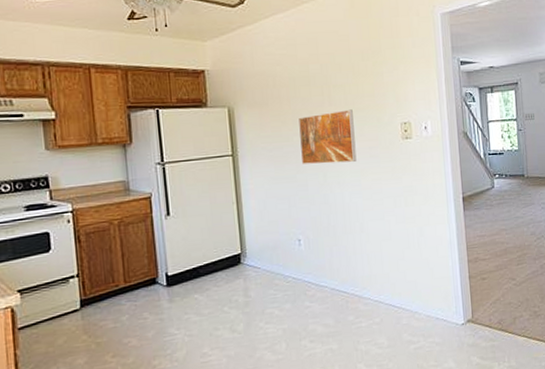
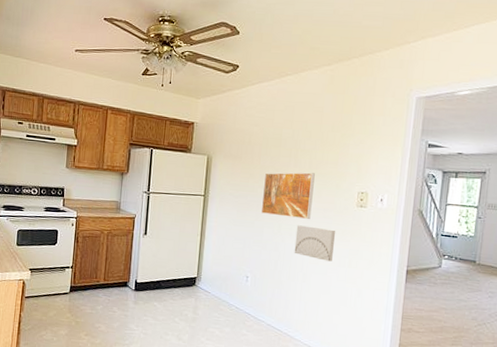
wall art: none [343,168,388,205] -> present [294,225,336,262]

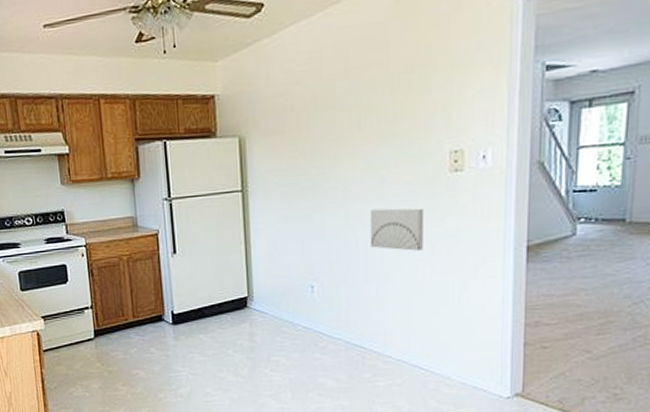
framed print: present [262,172,315,220] -> none [319,135,388,202]

